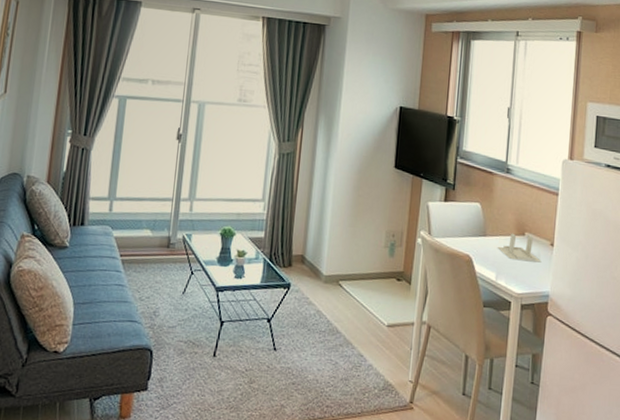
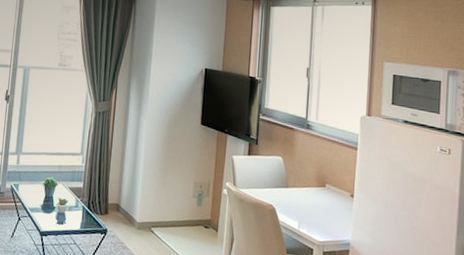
napkin holder: present [497,233,542,263] -> none [299,184,342,213]

